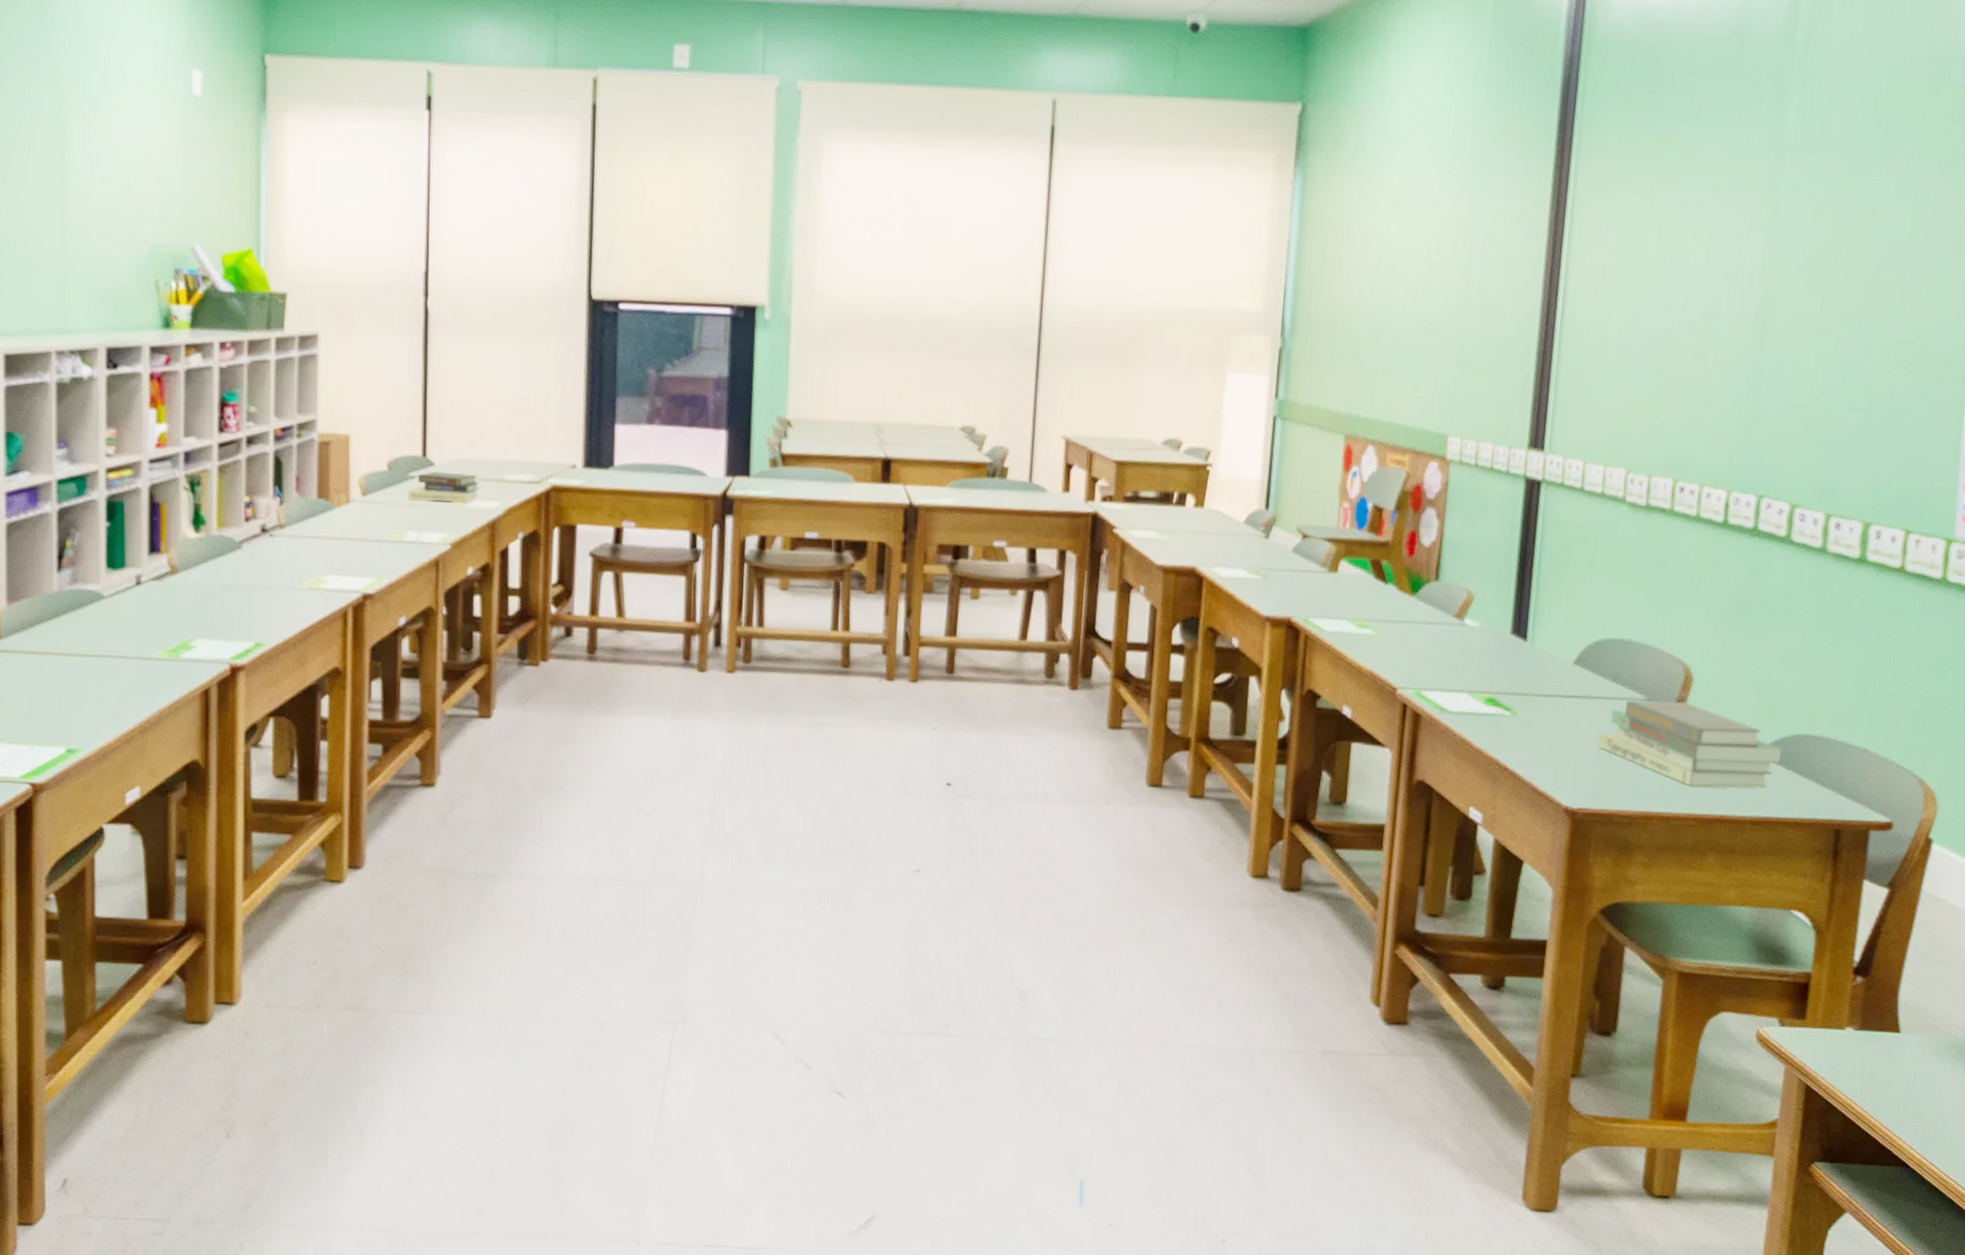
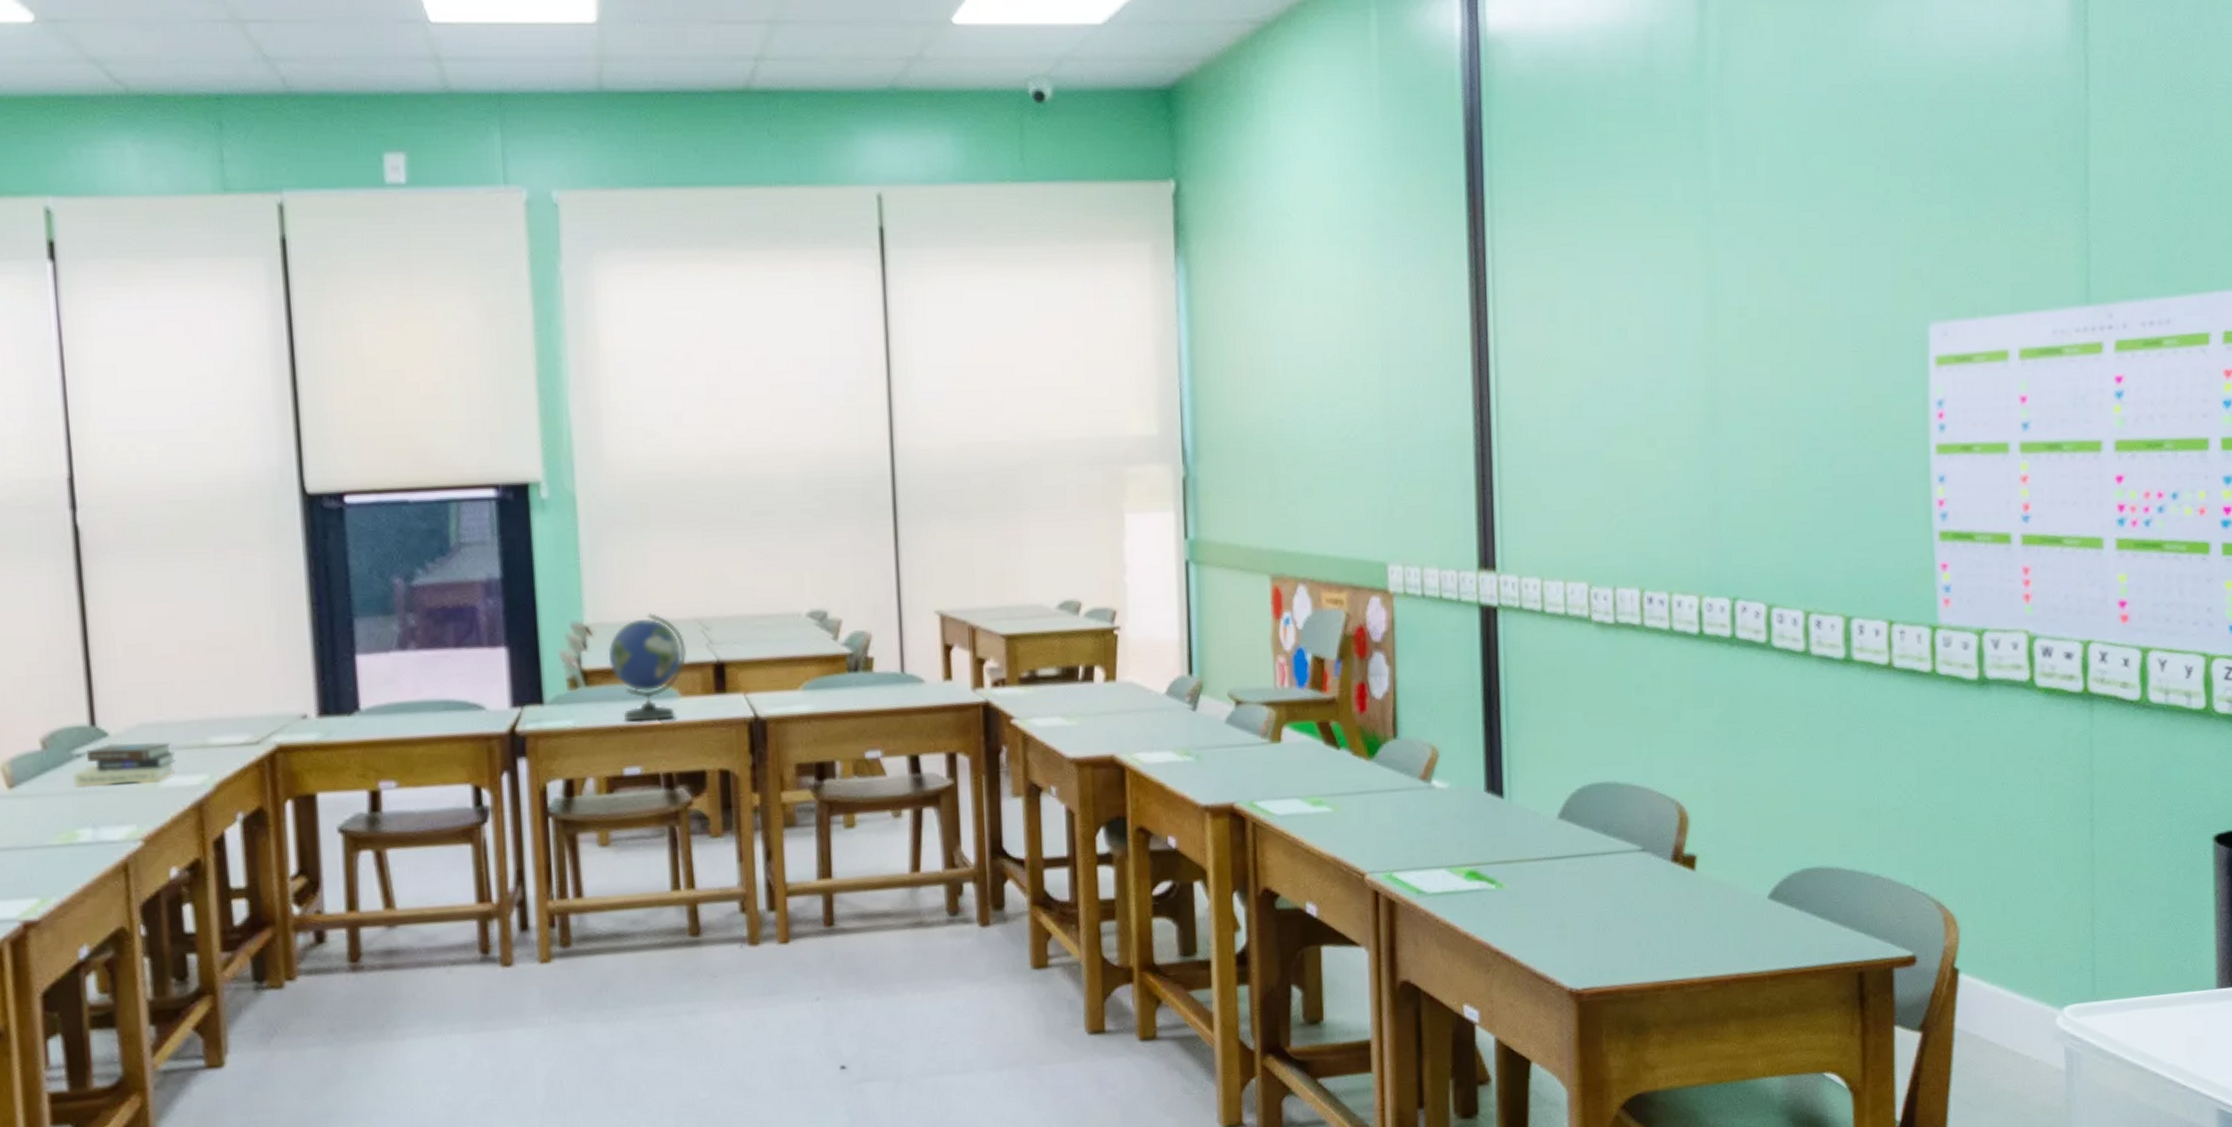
globe: none [802,415,862,499] -> present [608,613,686,722]
books: present [1598,699,1782,788] -> none [1596,846,1793,945]

